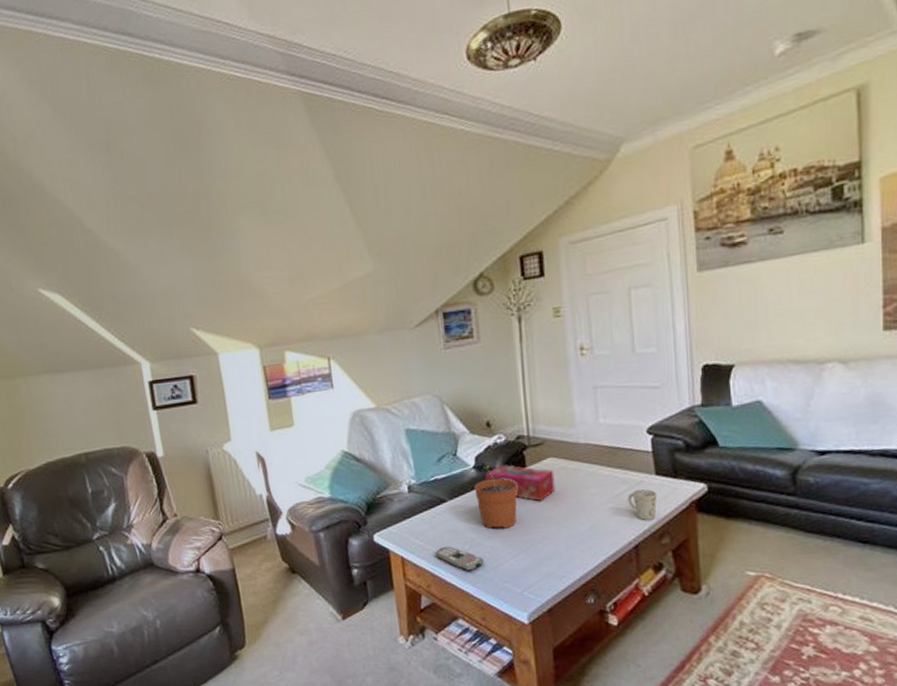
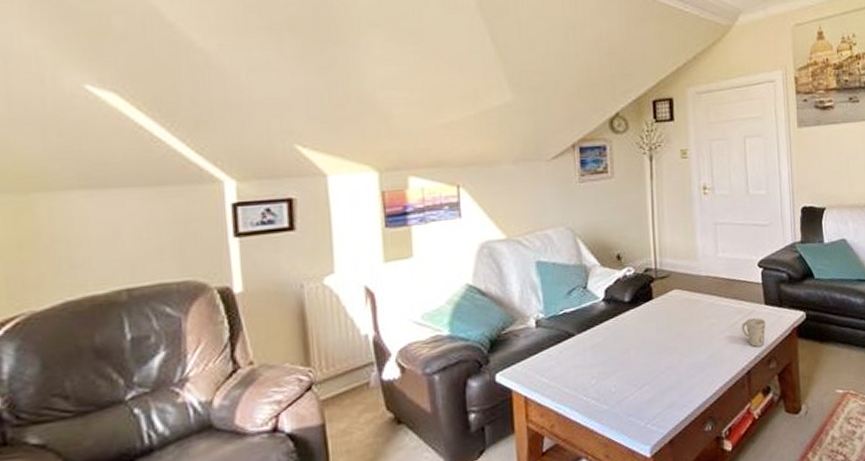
remote control: present [435,546,484,572] -> none [560,382,610,408]
plant pot: present [474,465,517,529] -> none [603,297,644,362]
tissue box: present [485,464,556,502] -> none [614,297,679,333]

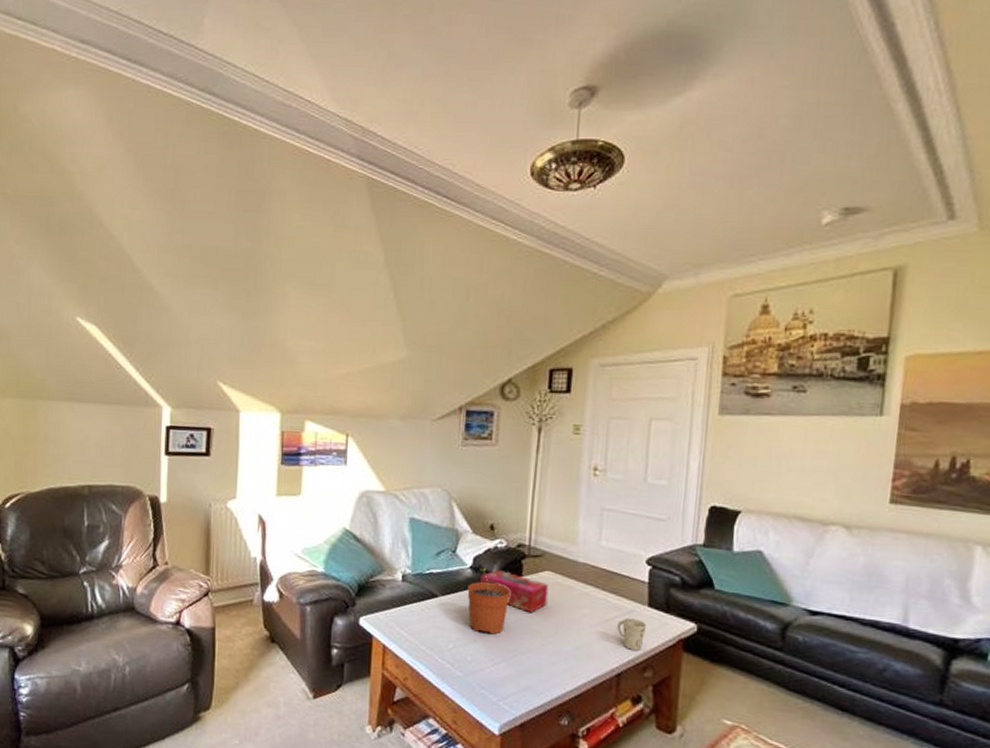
plant pot: none [603,297,644,362] -> present [467,567,510,635]
tissue box: none [614,297,679,333] -> present [480,570,549,613]

